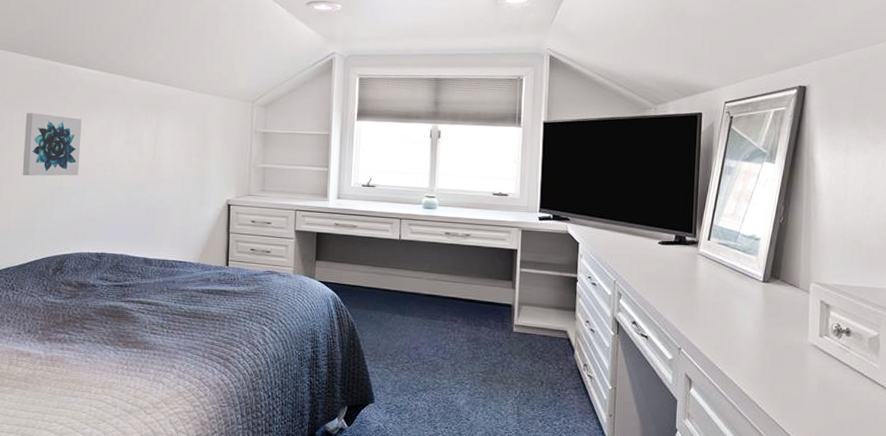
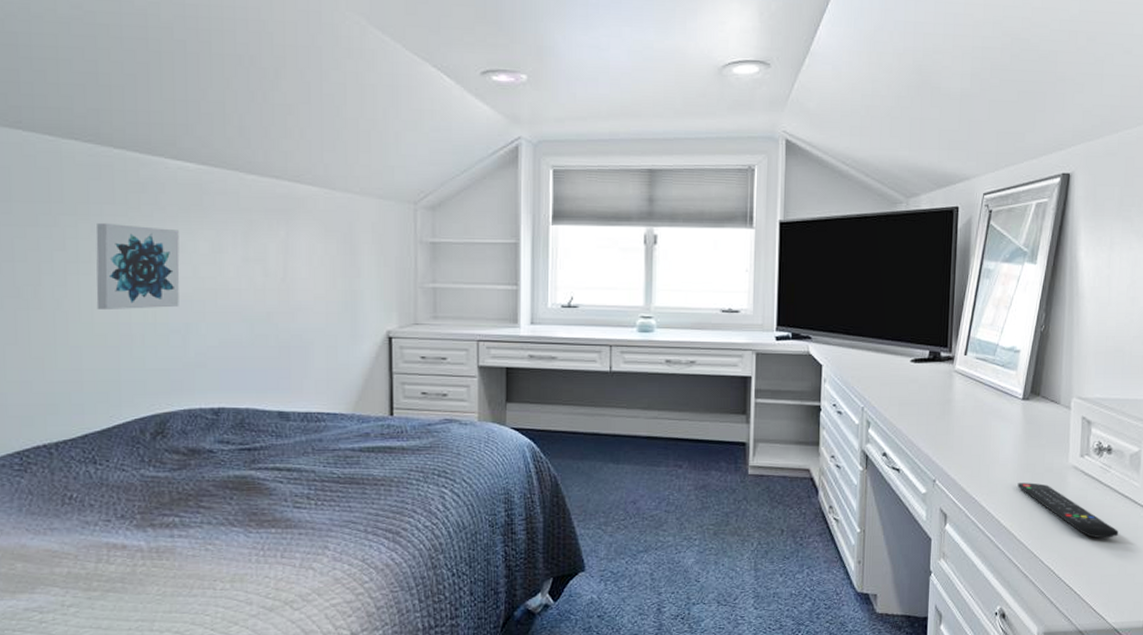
remote control: none [758,356,859,414] -> present [1017,482,1118,539]

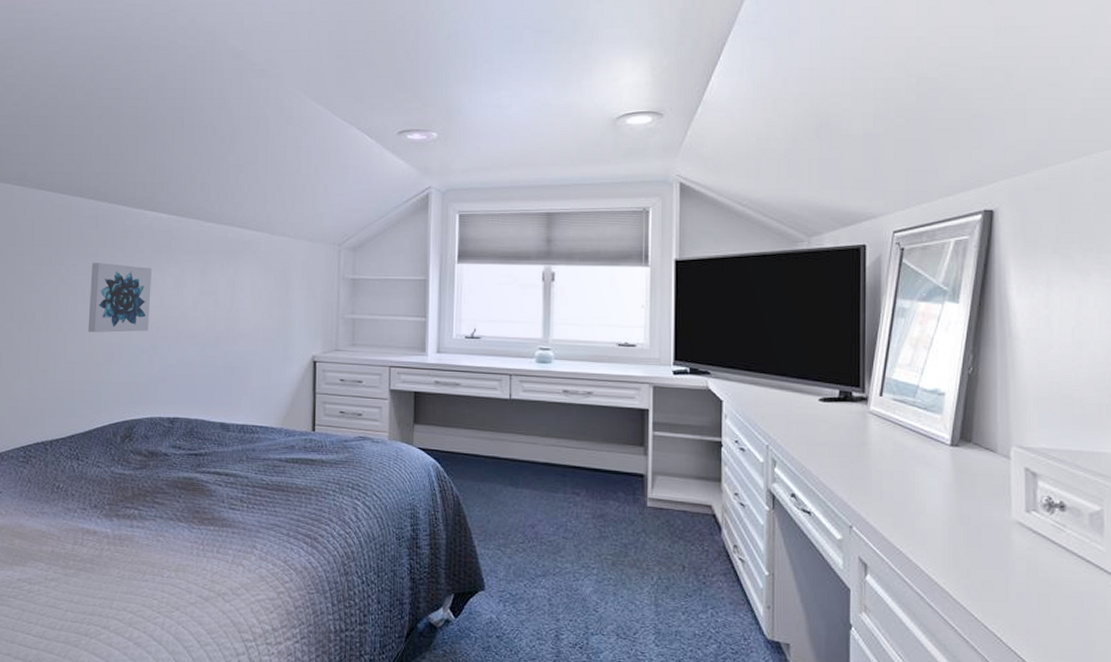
remote control: present [1017,482,1118,539] -> none [950,536,1081,608]

